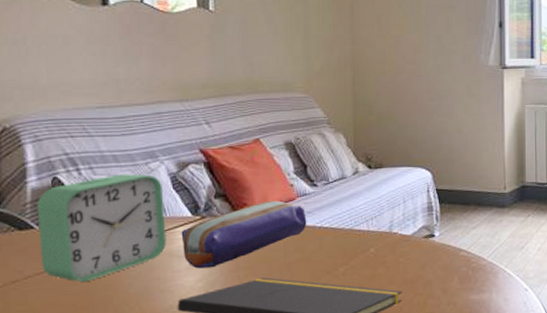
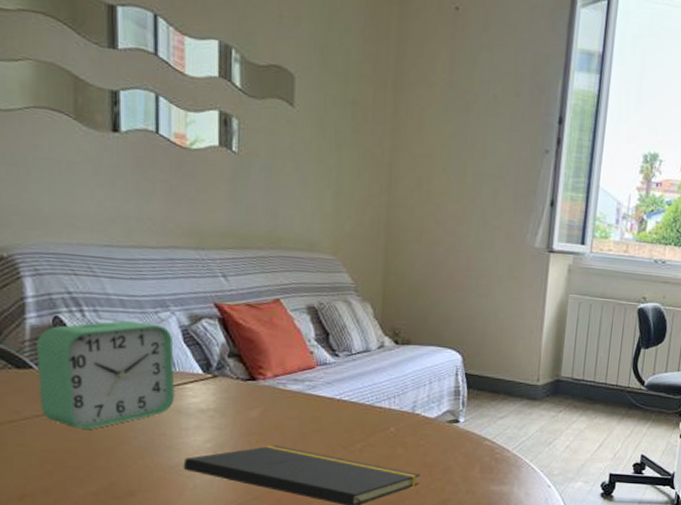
pencil case: present [181,201,307,269] -> none [190,366,326,430]

